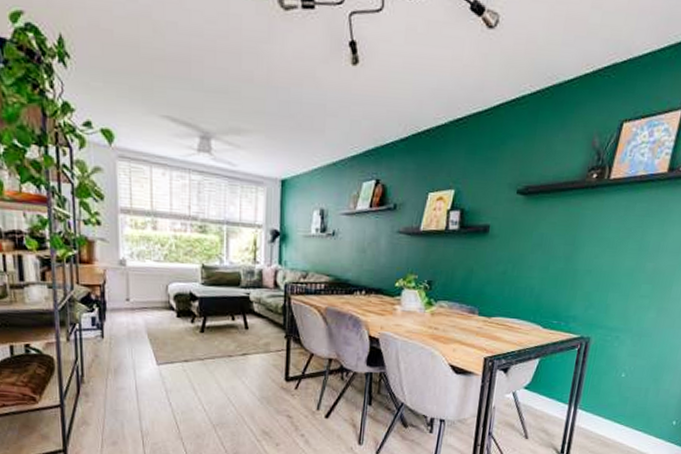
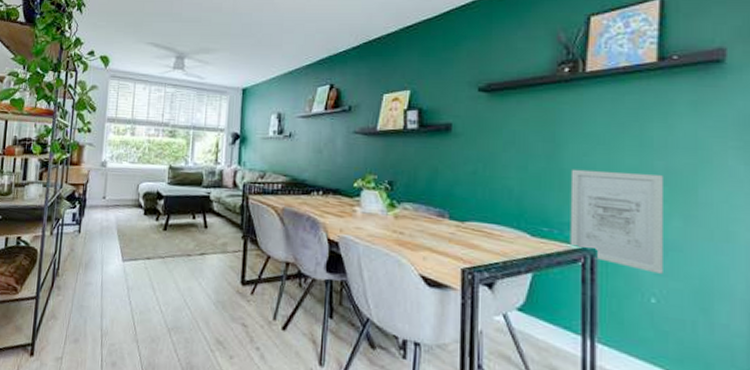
wall art: none [571,269,650,355] -> present [570,169,663,274]

